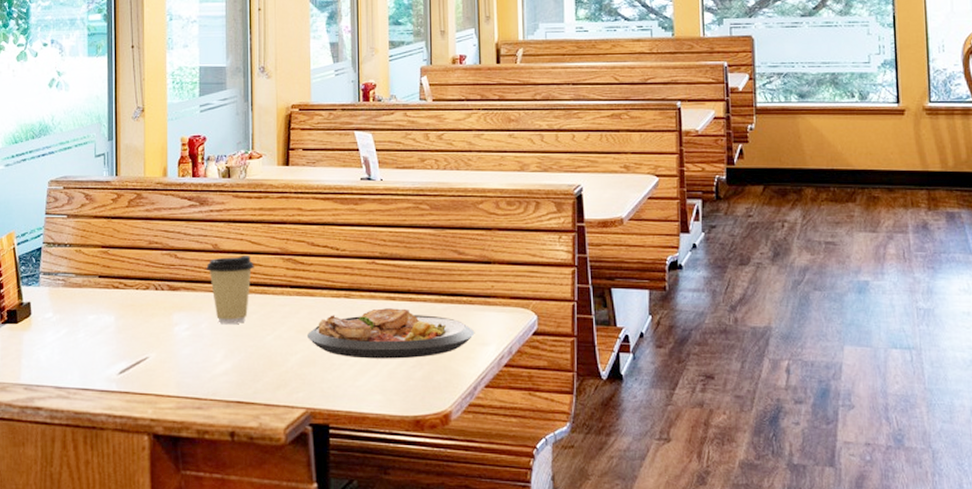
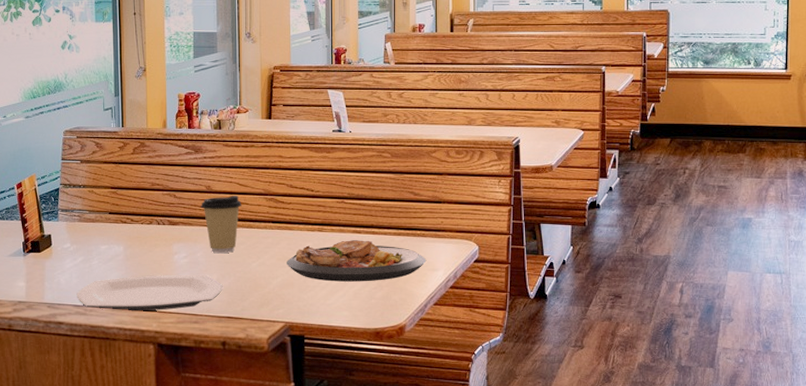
plate: none [58,350,232,395] -> present [76,275,223,311]

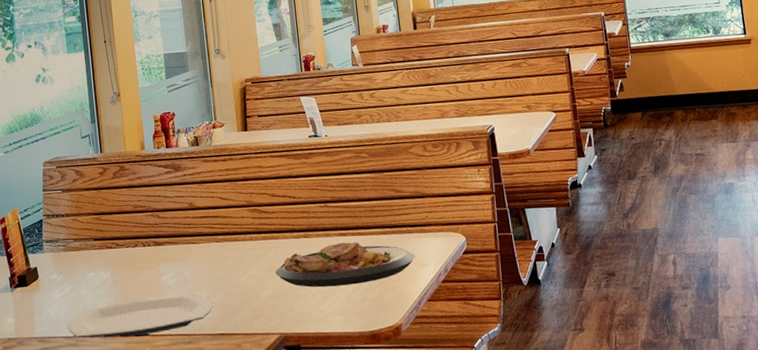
coffee cup: present [201,195,242,253] -> none [185,209,226,269]

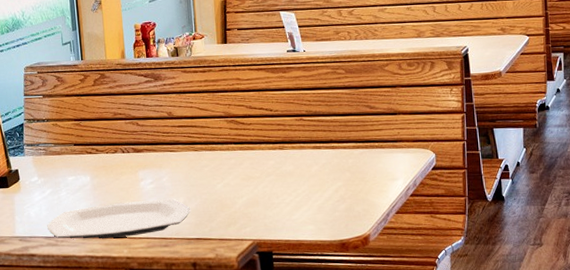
plate: present [275,242,416,288] -> none [251,155,386,198]

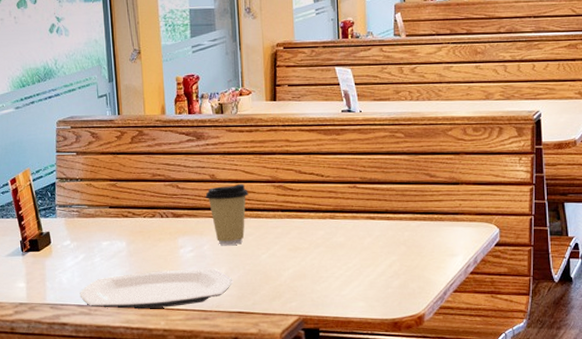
coffee cup: none [163,119,203,177] -> present [205,183,249,245]

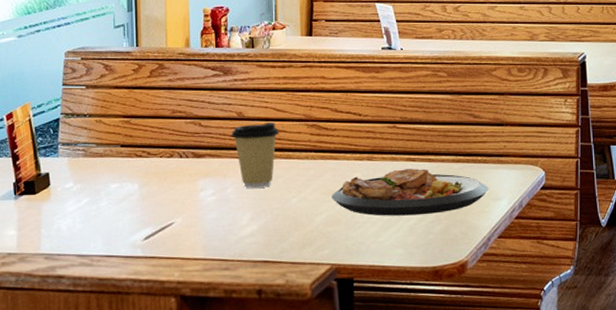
plate: present [79,269,232,309] -> none [81,214,258,259]
plate: none [298,226,445,271] -> present [332,168,489,216]

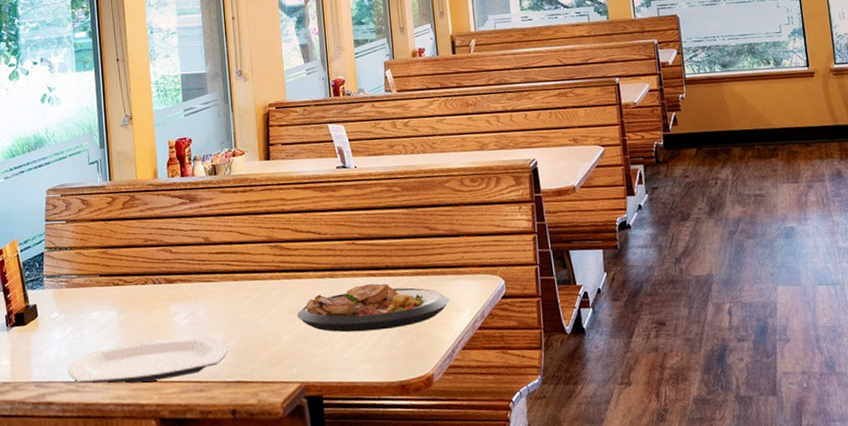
plate: none [81,214,258,259] -> present [67,336,229,385]
coffee cup: present [231,121,279,188] -> none [199,245,244,310]

